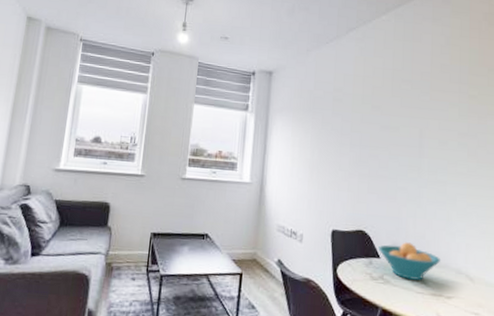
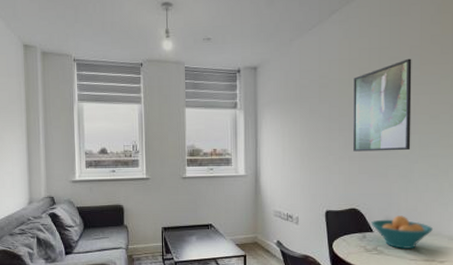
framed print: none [363,83,423,174] -> present [353,58,412,152]

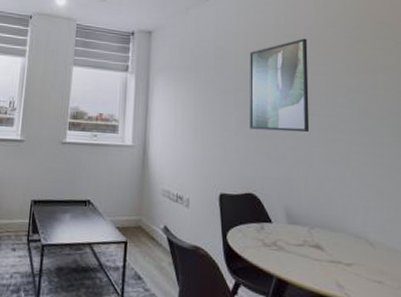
fruit bowl: present [371,215,433,249] -> none [270,205,337,246]

